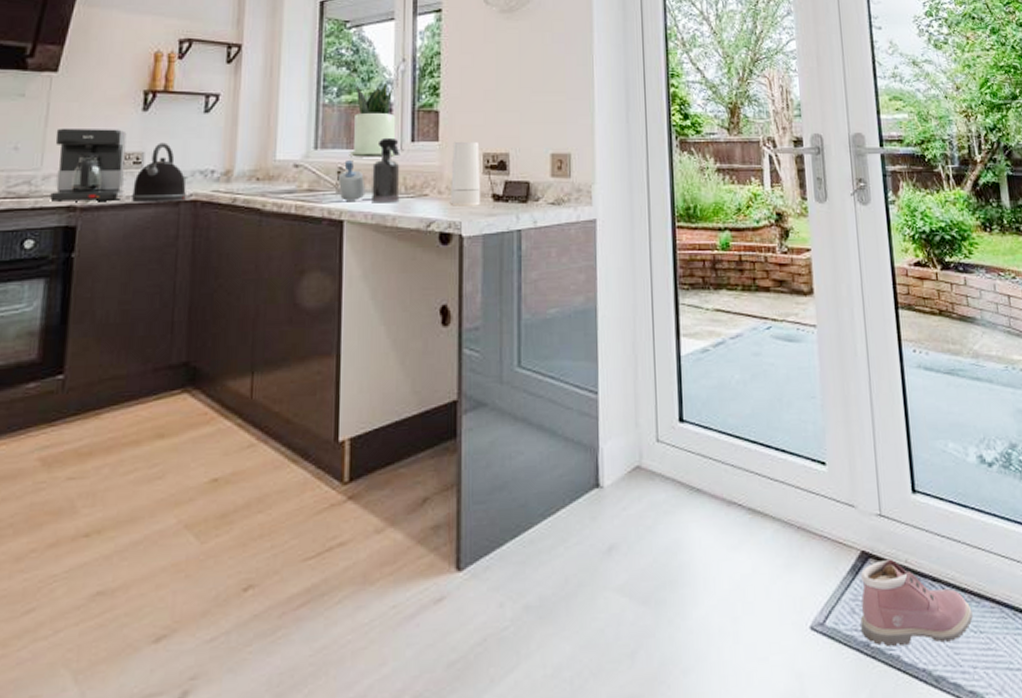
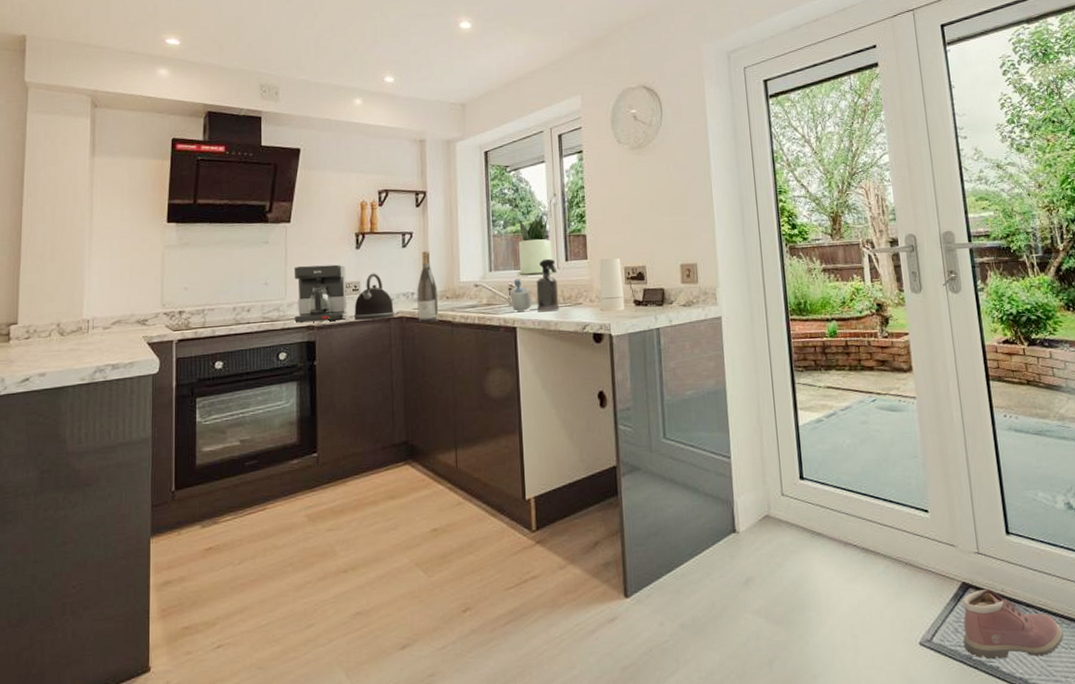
wine bottle: none [217,119,246,210] -> present [417,251,439,323]

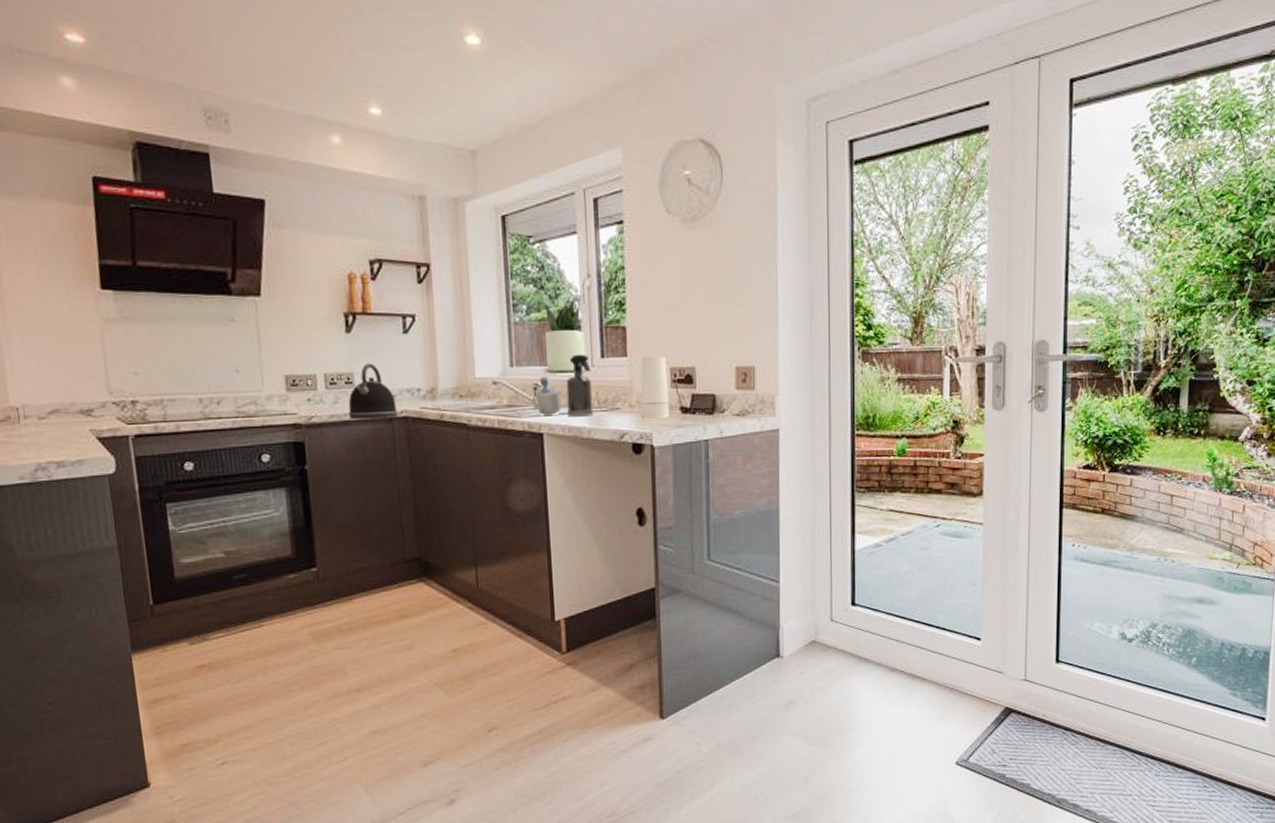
coffee maker: present [294,264,348,324] -> none [270,350,342,421]
wine bottle: present [417,251,439,323] -> none [423,339,452,425]
boot: present [962,588,1064,660] -> none [999,713,1096,778]

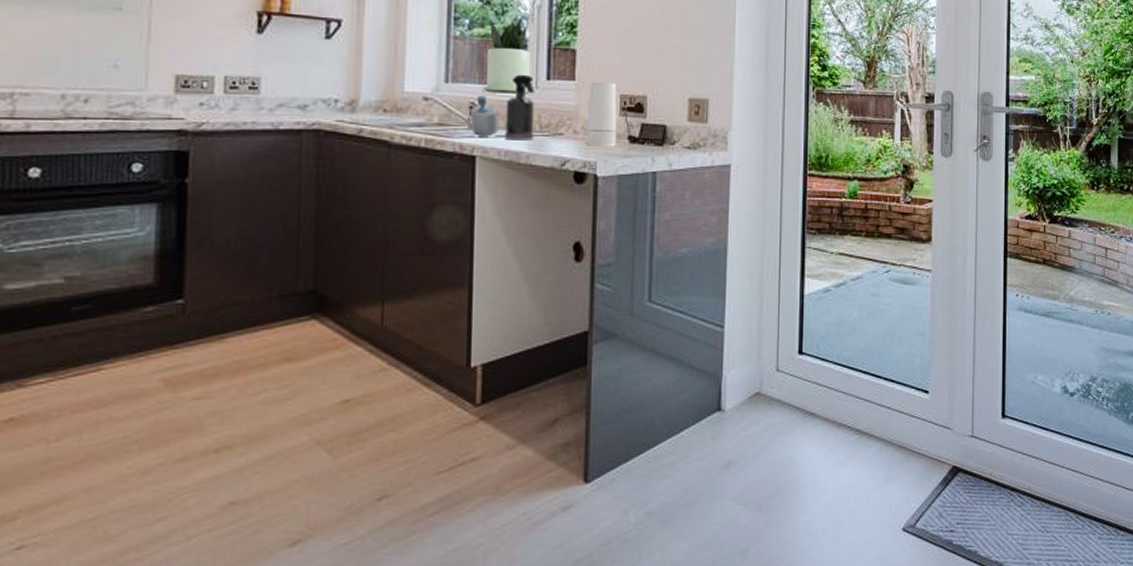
kettle: present [348,363,399,420] -> none [247,68,310,131]

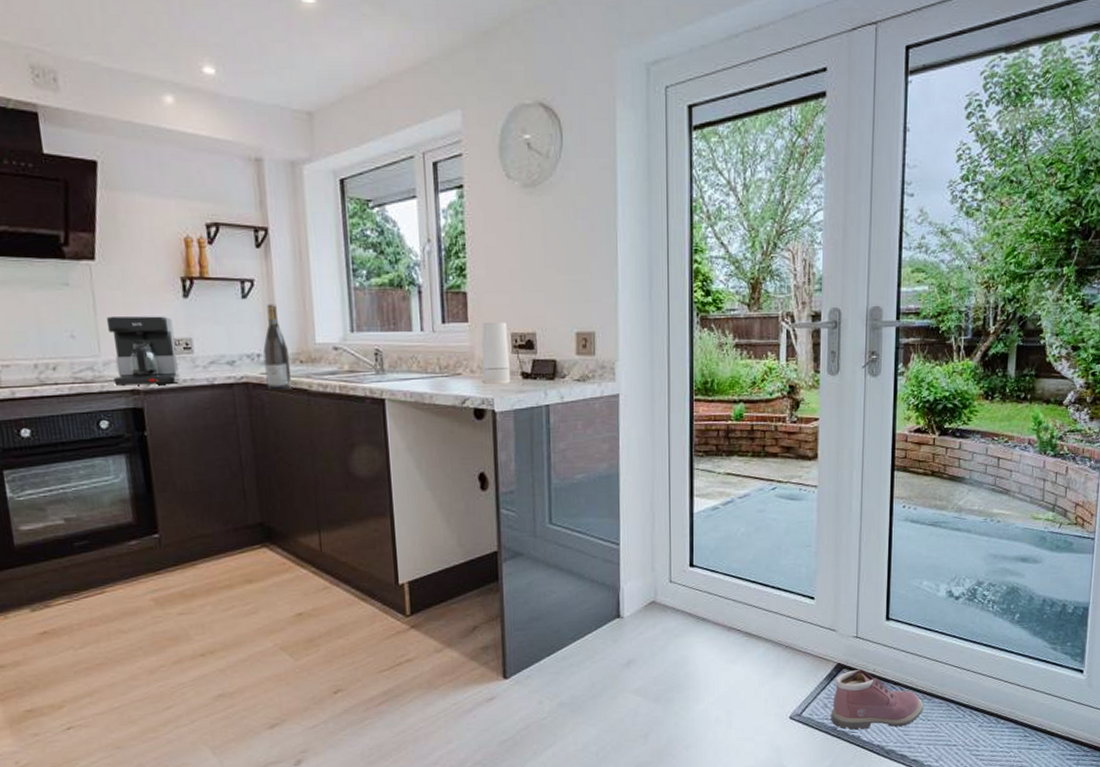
coffee maker: none [158,47,240,128] -> present [106,315,181,387]
wine bottle: none [341,46,373,141] -> present [263,304,293,391]
soap dispenser: present [469,96,499,137] -> none [375,342,403,381]
planter: present [482,18,532,95] -> none [384,265,430,341]
spray bottle: present [505,74,535,141] -> none [407,319,435,382]
boot: none [946,472,1042,545] -> present [831,668,924,731]

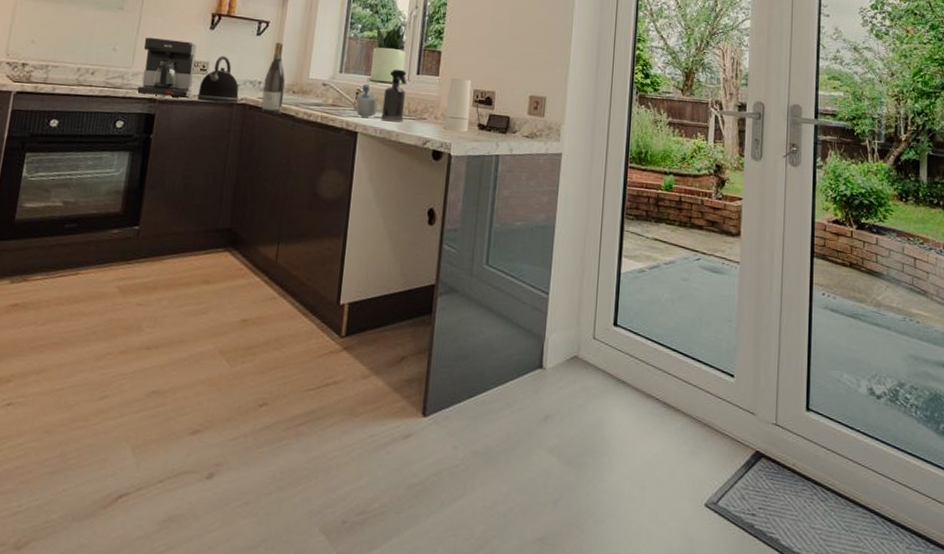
kettle: none [187,328,239,386] -> present [197,56,239,104]
soap dispenser: none [375,342,403,381] -> present [355,84,378,117]
planter: none [384,265,430,341] -> present [366,24,407,86]
spray bottle: none [407,319,435,382] -> present [381,69,407,122]
boot: present [831,668,924,731] -> none [748,460,846,535]

